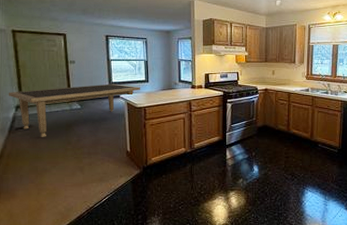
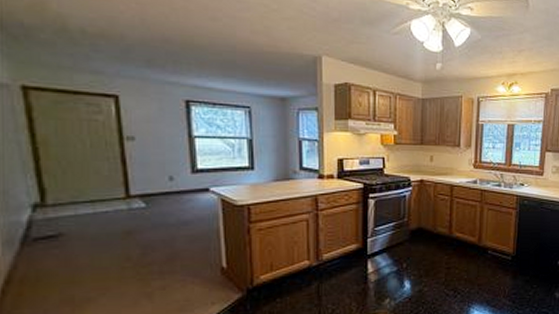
dining table: present [8,84,140,137] -> none [17,171,241,251]

